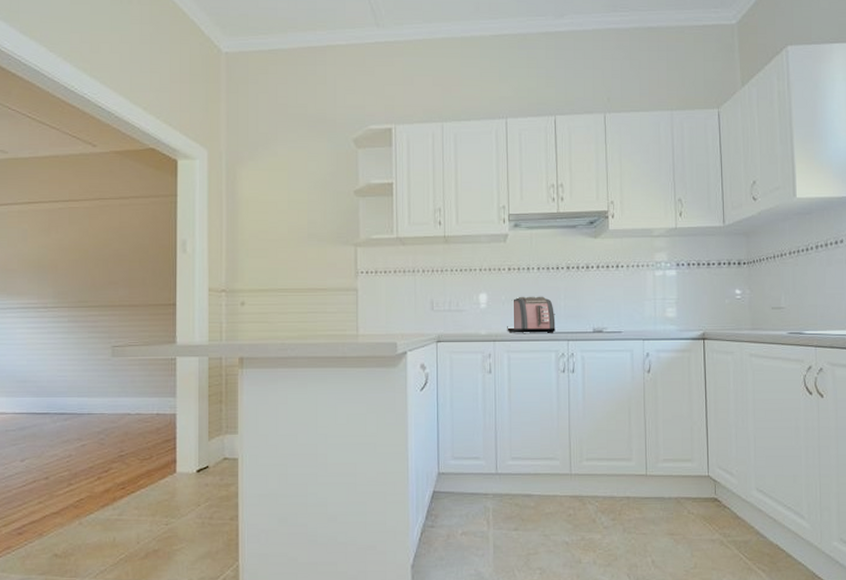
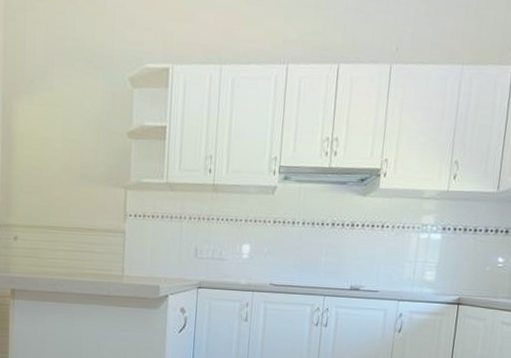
toaster: present [507,296,556,334] -> none [266,249,315,289]

